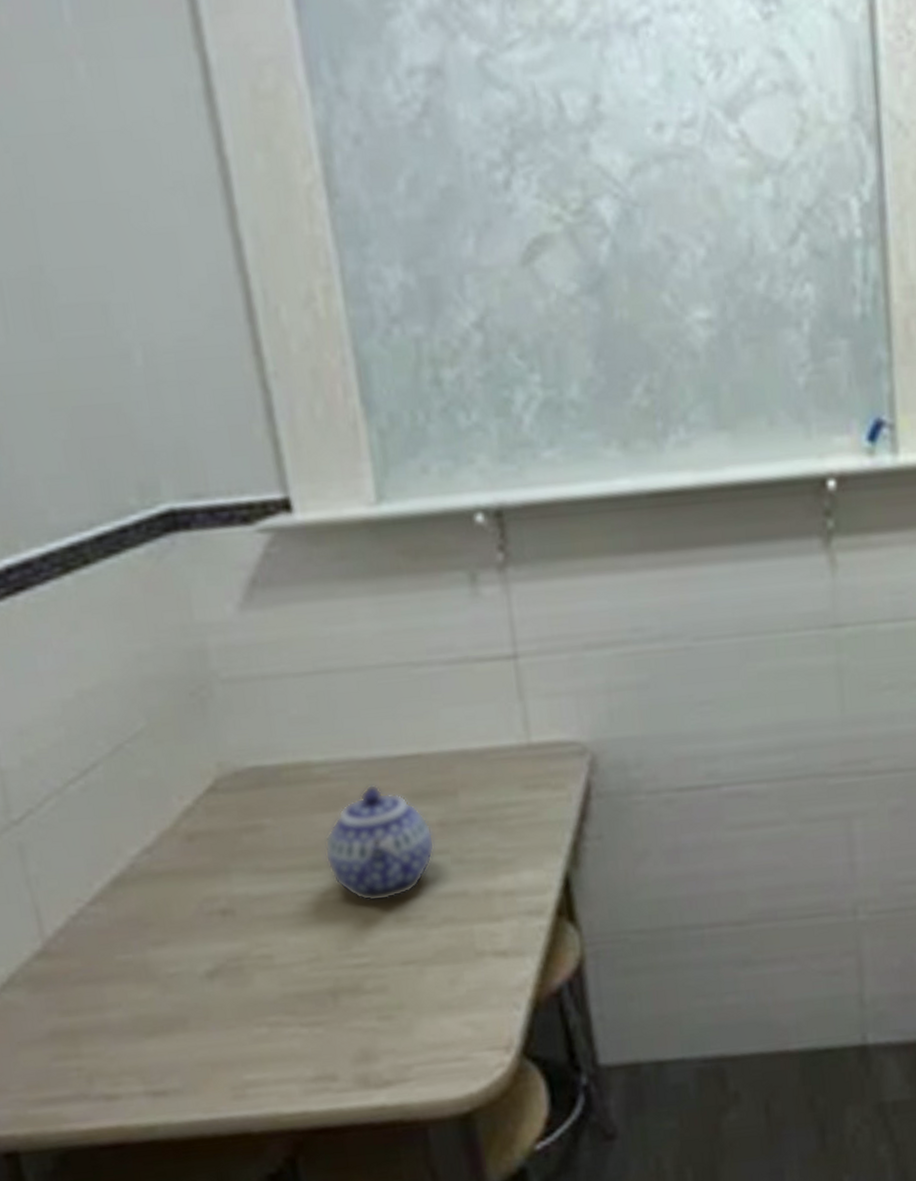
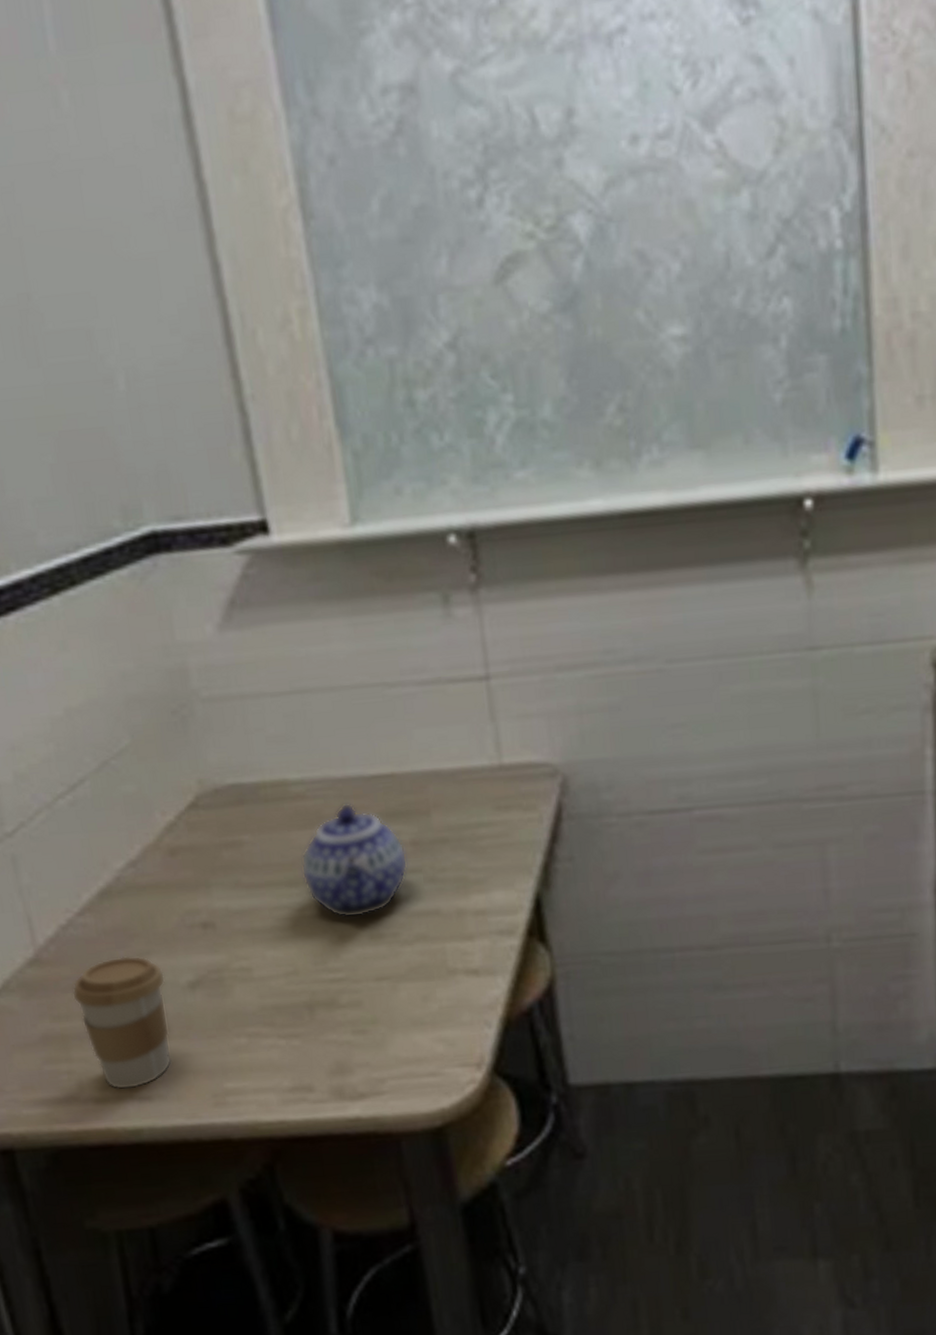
coffee cup: none [83,945,189,1086] -> present [72,956,172,1090]

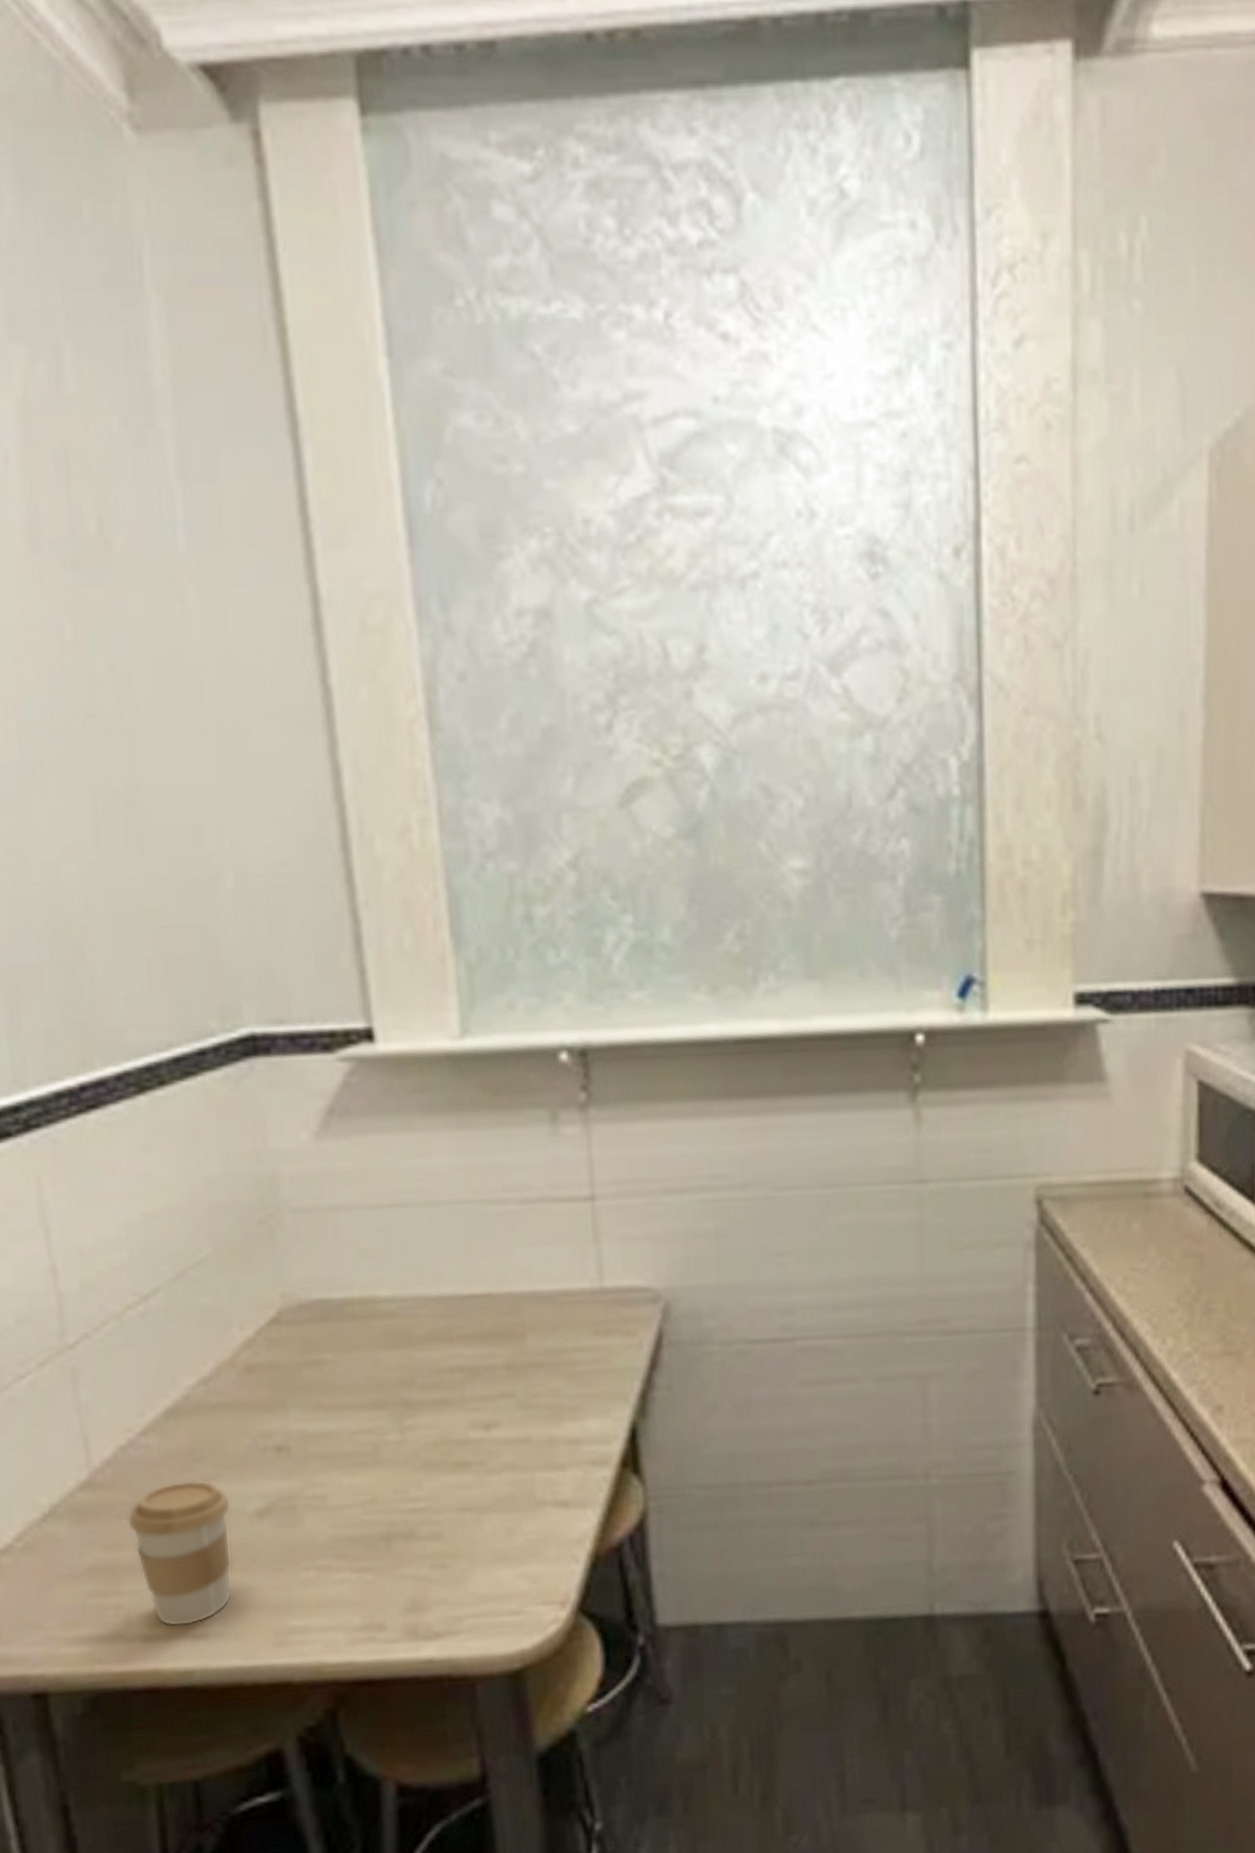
teapot: present [301,803,408,919] -> none [386,1323,500,1445]

